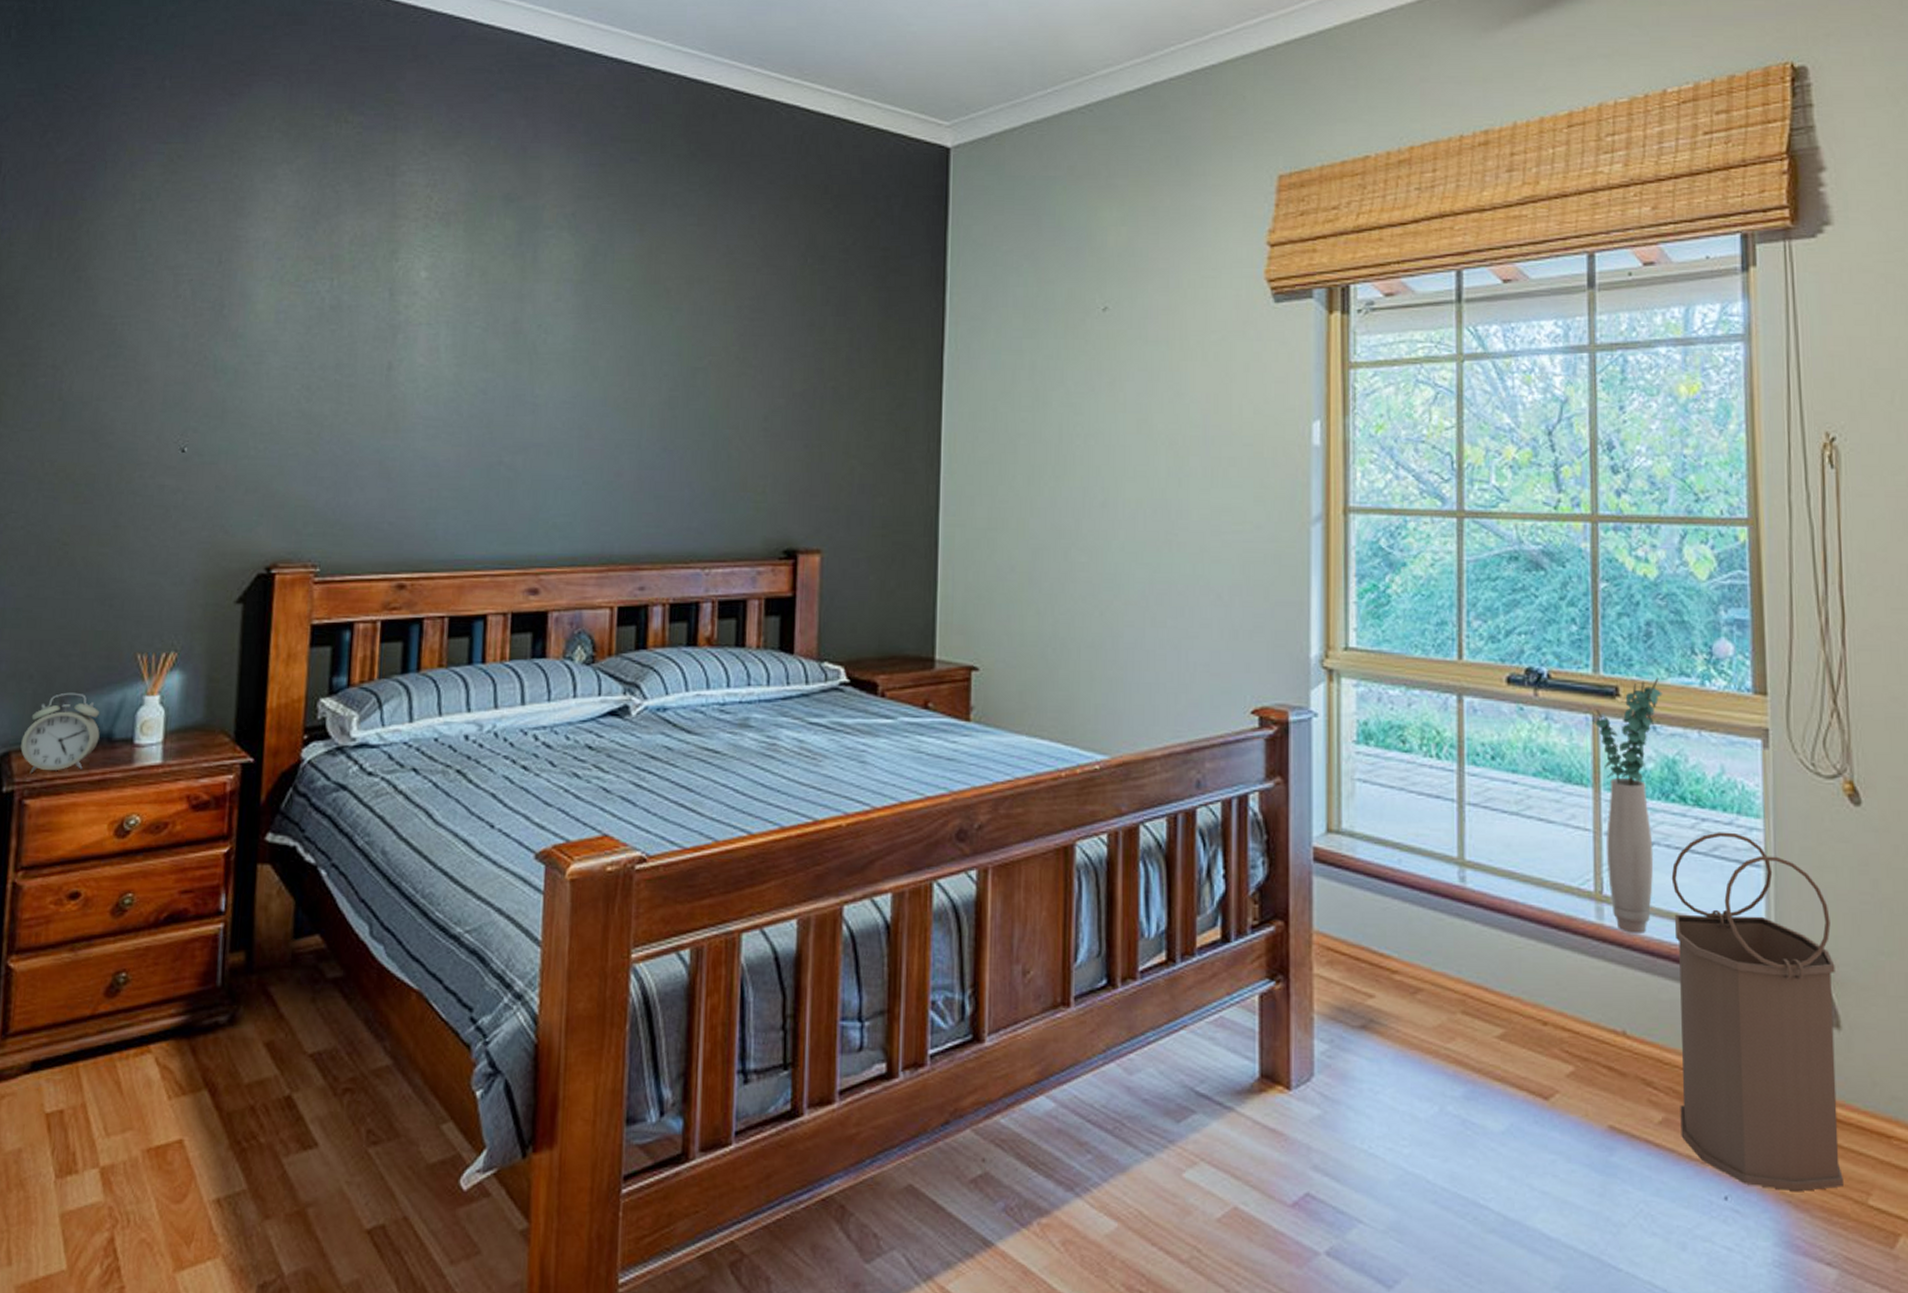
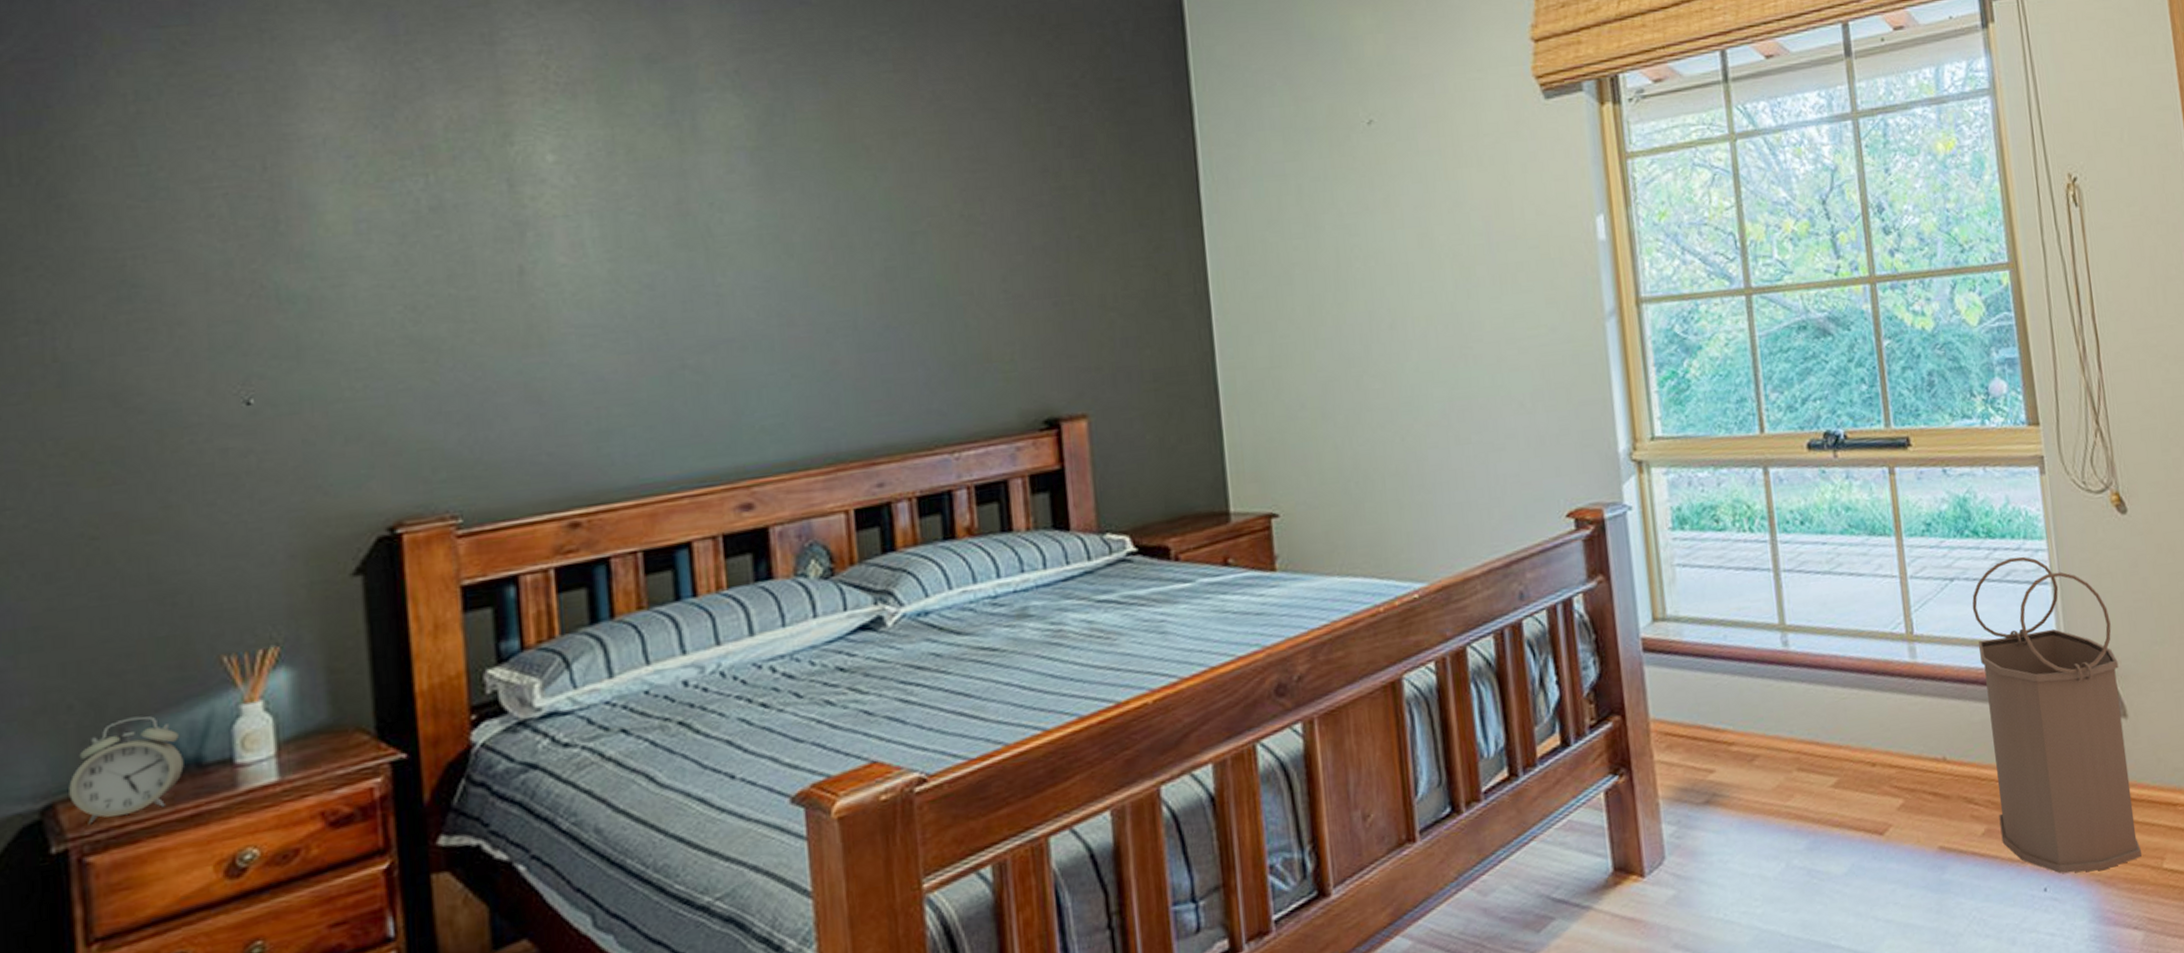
vase: present [1595,677,1663,935] -> none [1891,422,1957,667]

